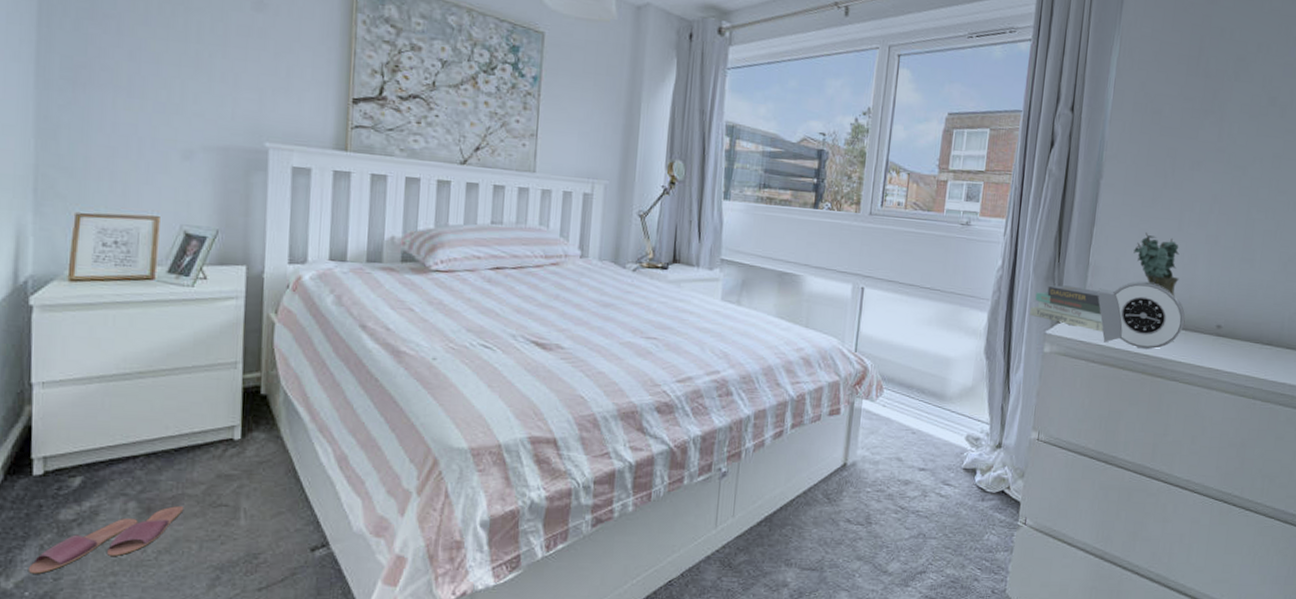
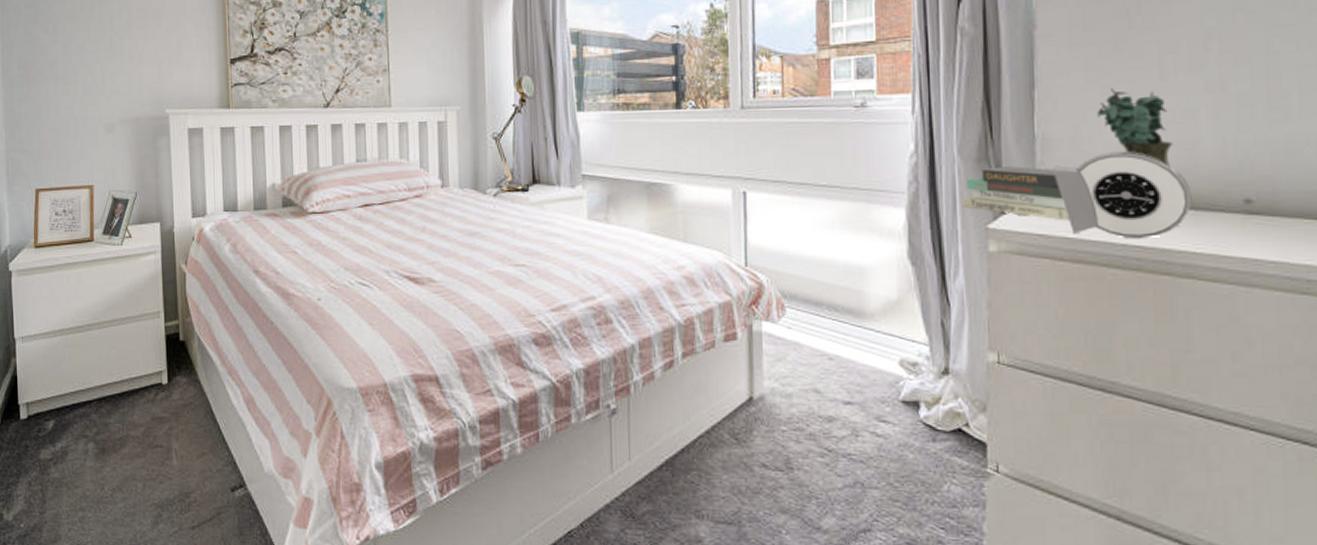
slippers: present [27,506,184,574] -> none [21,447,130,508]

